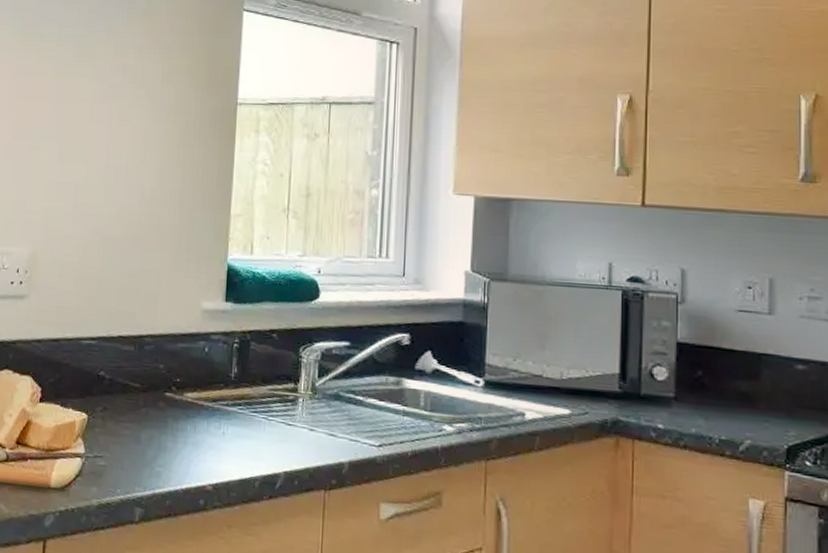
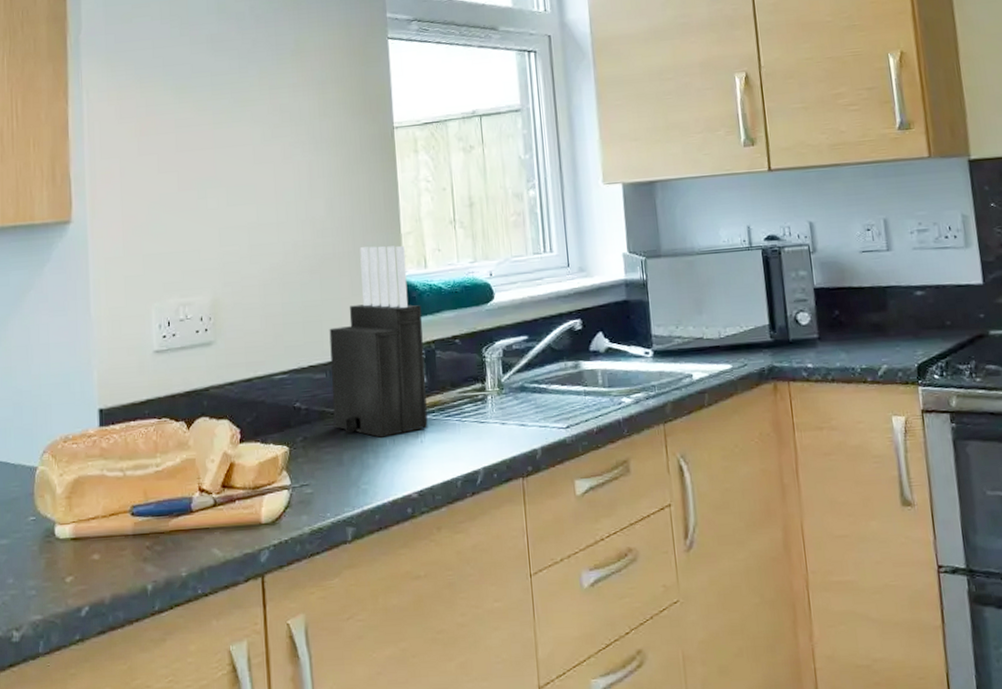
knife block: none [136,223,242,422] -> present [329,246,428,438]

